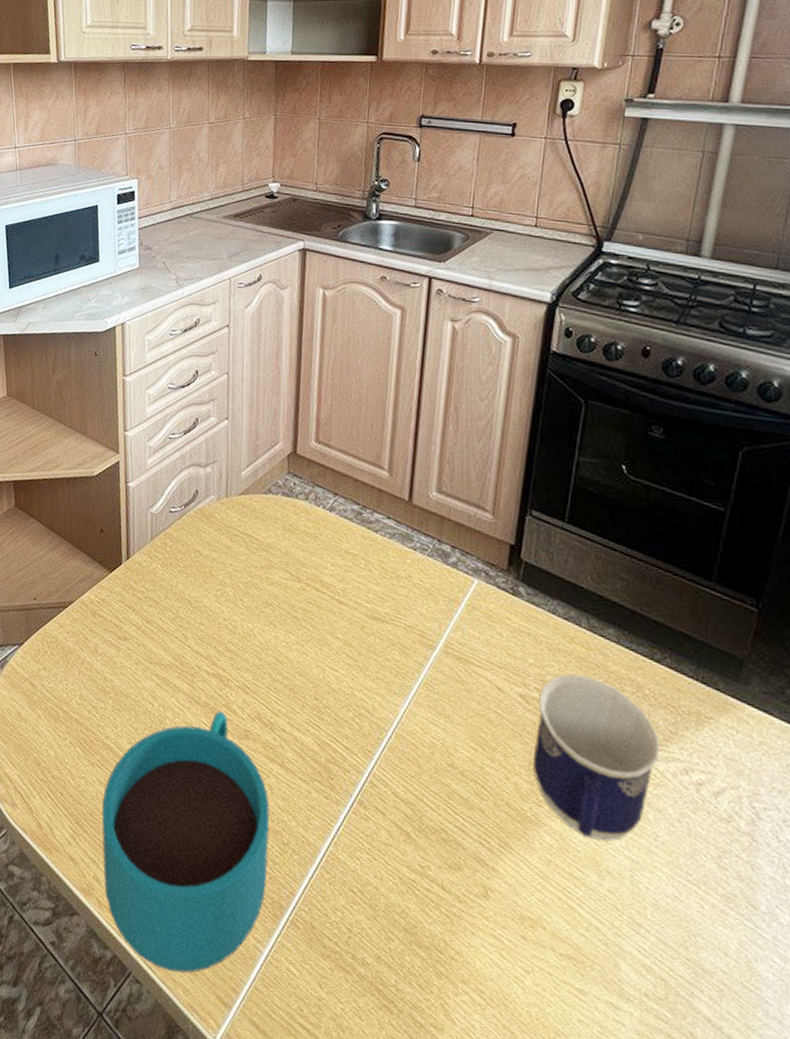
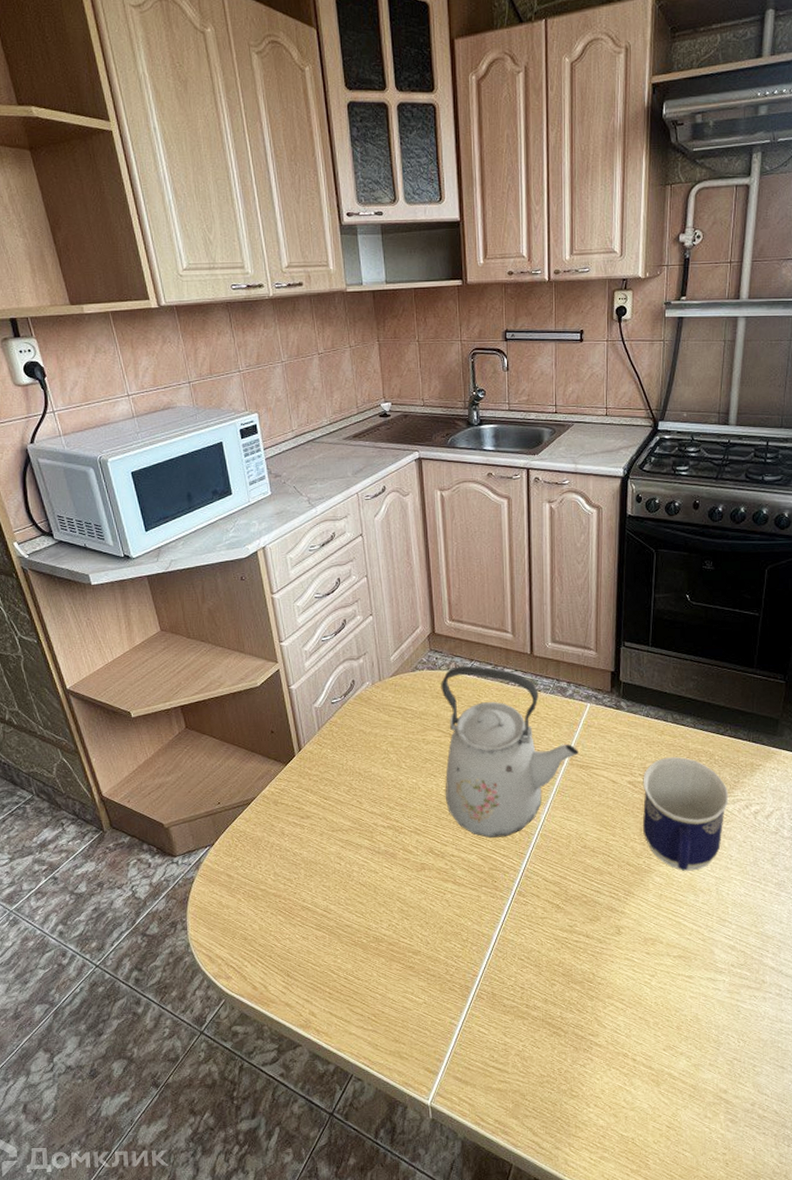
cup: present [101,711,270,974] -> none [307,854,454,1064]
kettle: none [284,498,457,725] -> present [441,665,579,838]

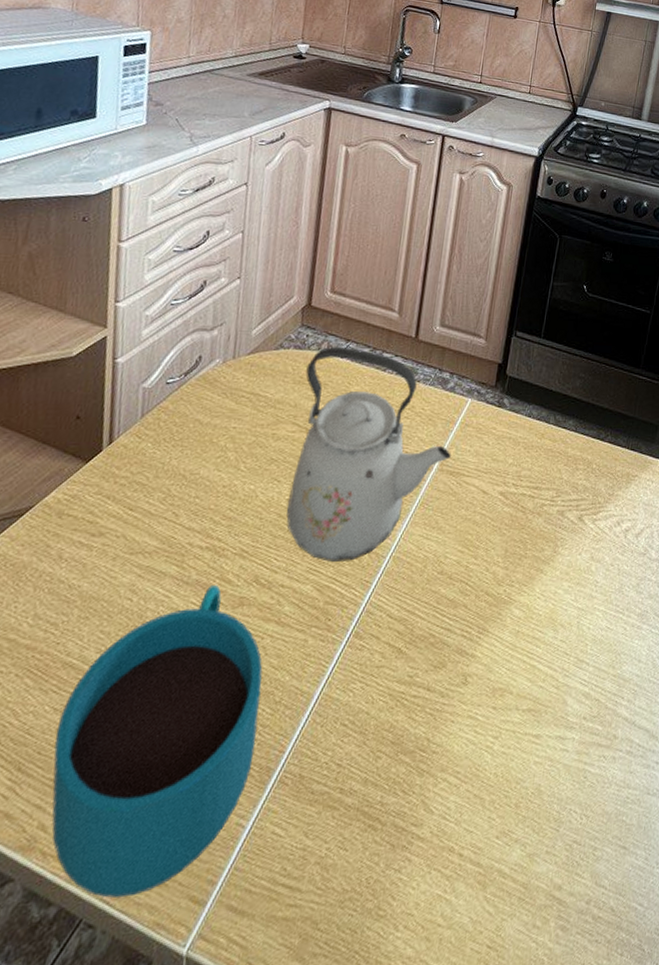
cup: none [307,854,454,1064] -> present [52,585,263,899]
cup: present [643,756,729,871] -> none [508,463,602,601]

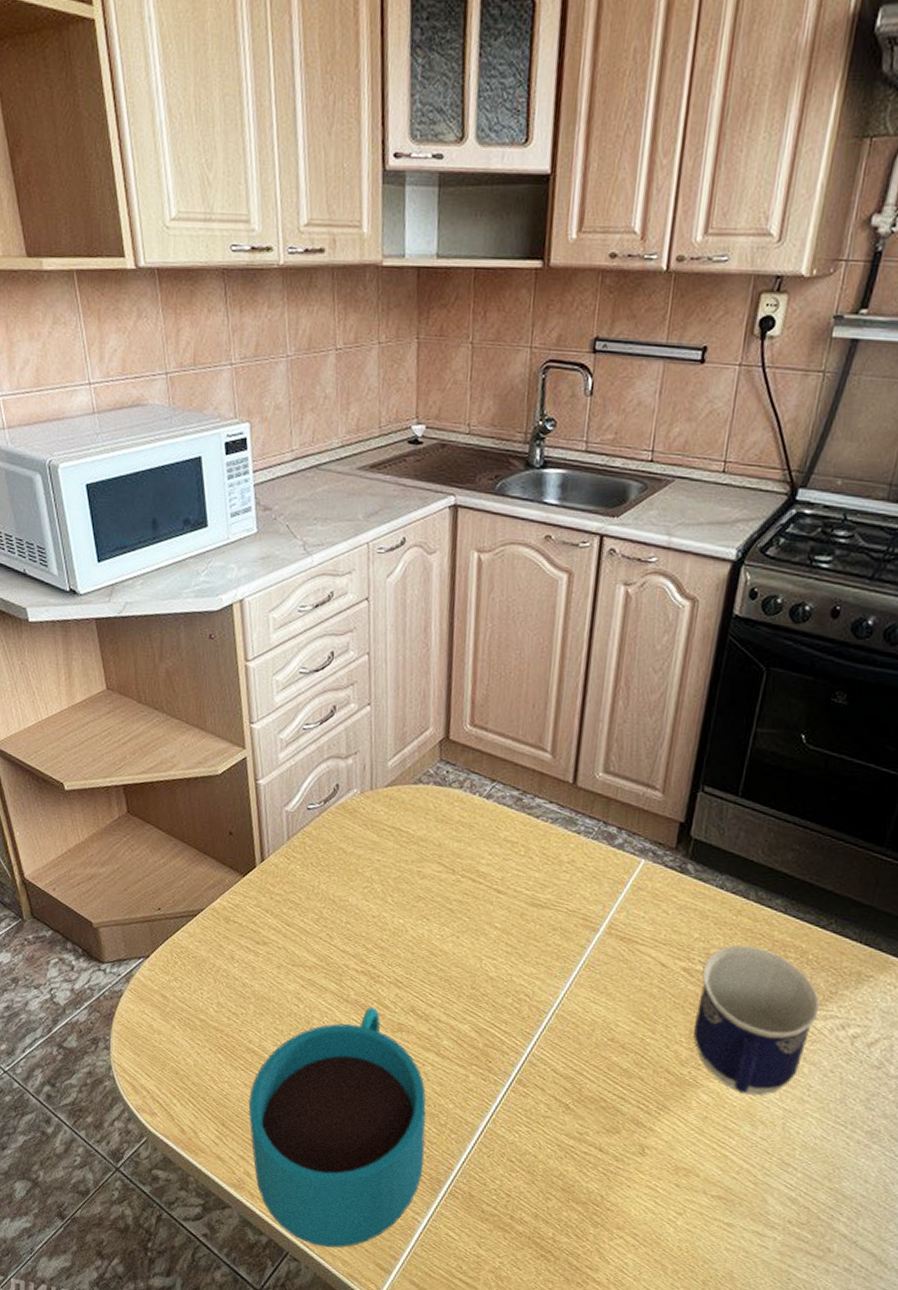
kettle: present [286,346,451,562] -> none [438,786,621,1010]
cup: none [508,463,602,601] -> present [693,945,820,1096]

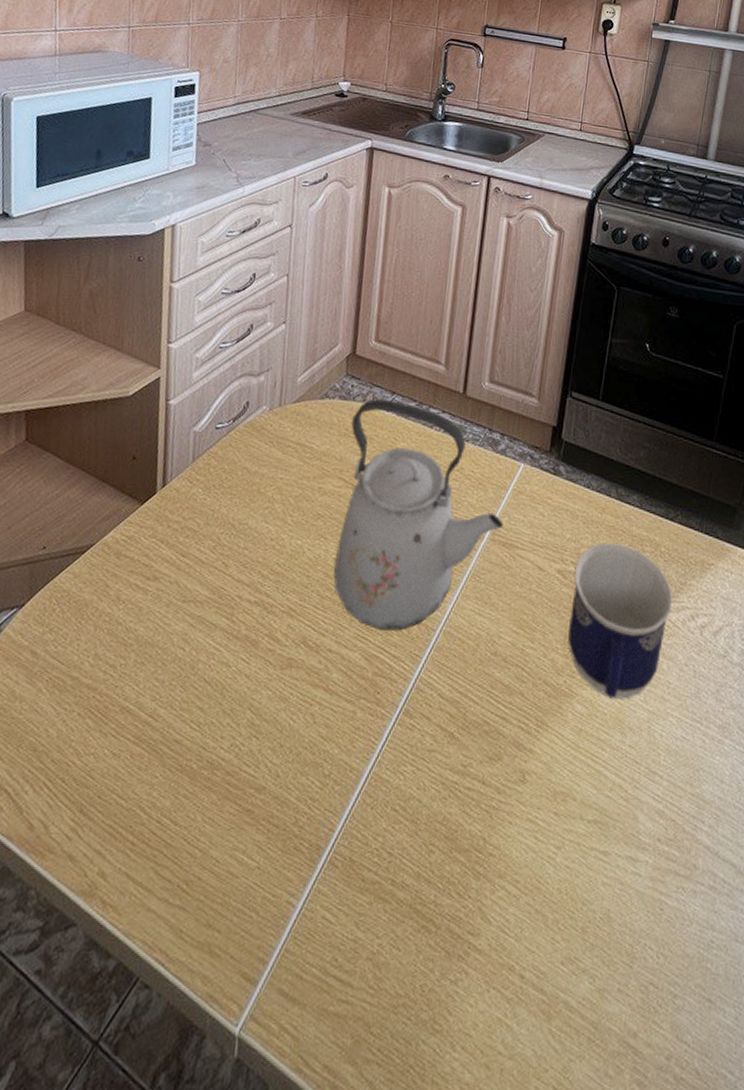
cup: present [248,1007,426,1248] -> none [111,643,311,962]
kettle: none [438,786,621,1010] -> present [333,398,503,631]

